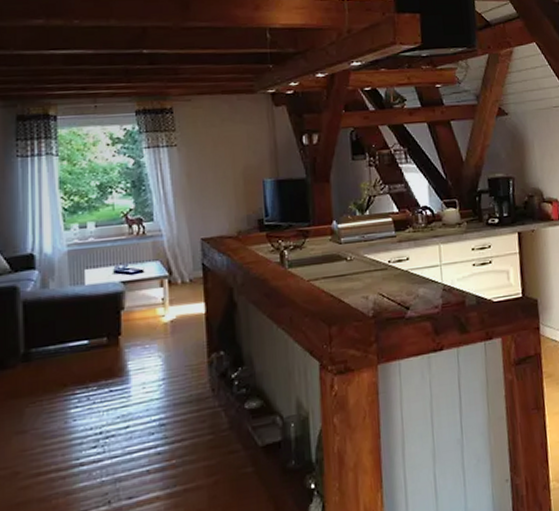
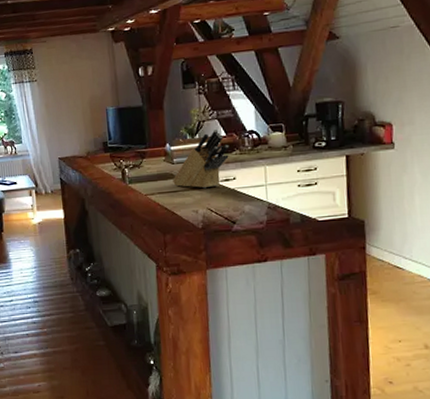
knife block: none [340,205,402,271] -> present [173,130,230,189]

